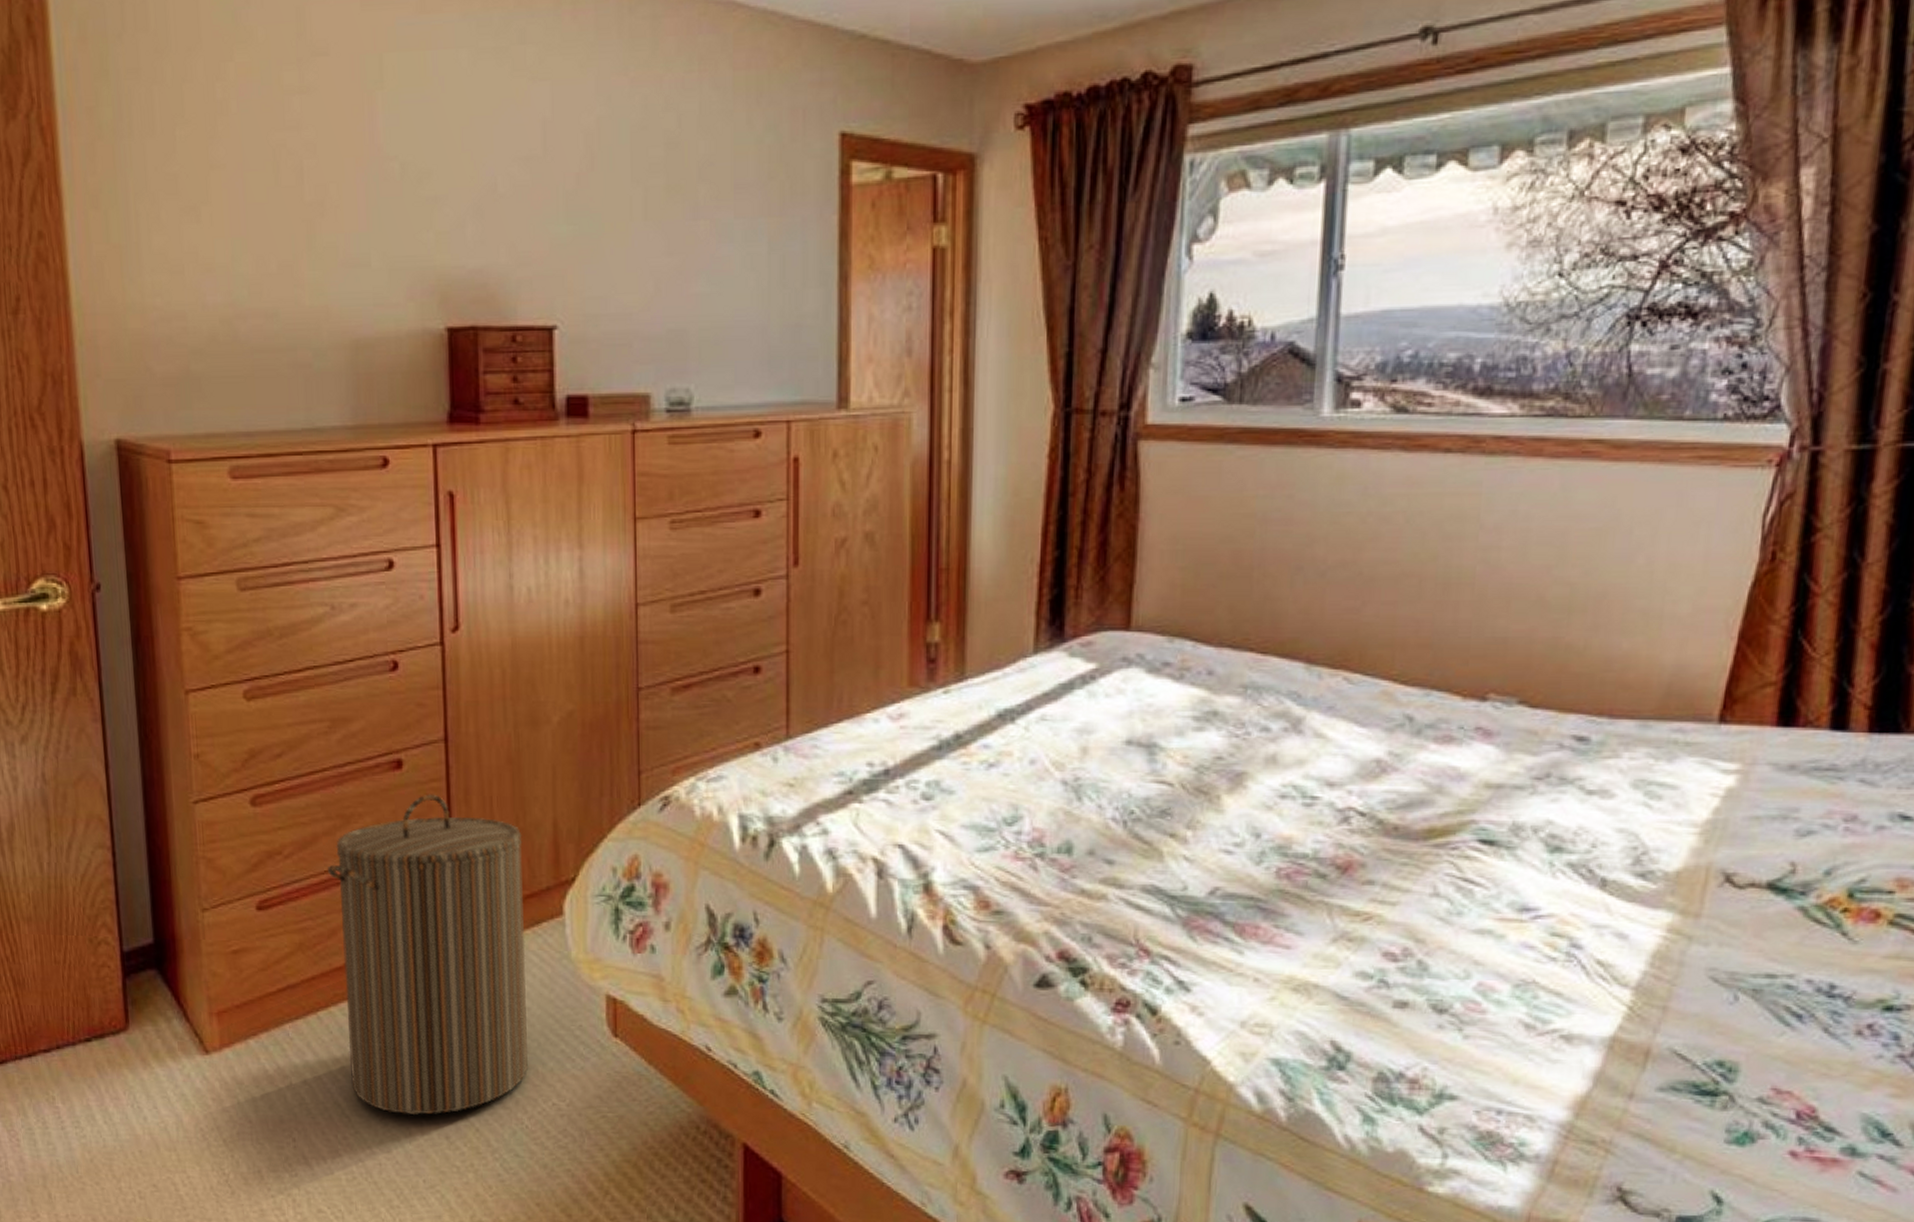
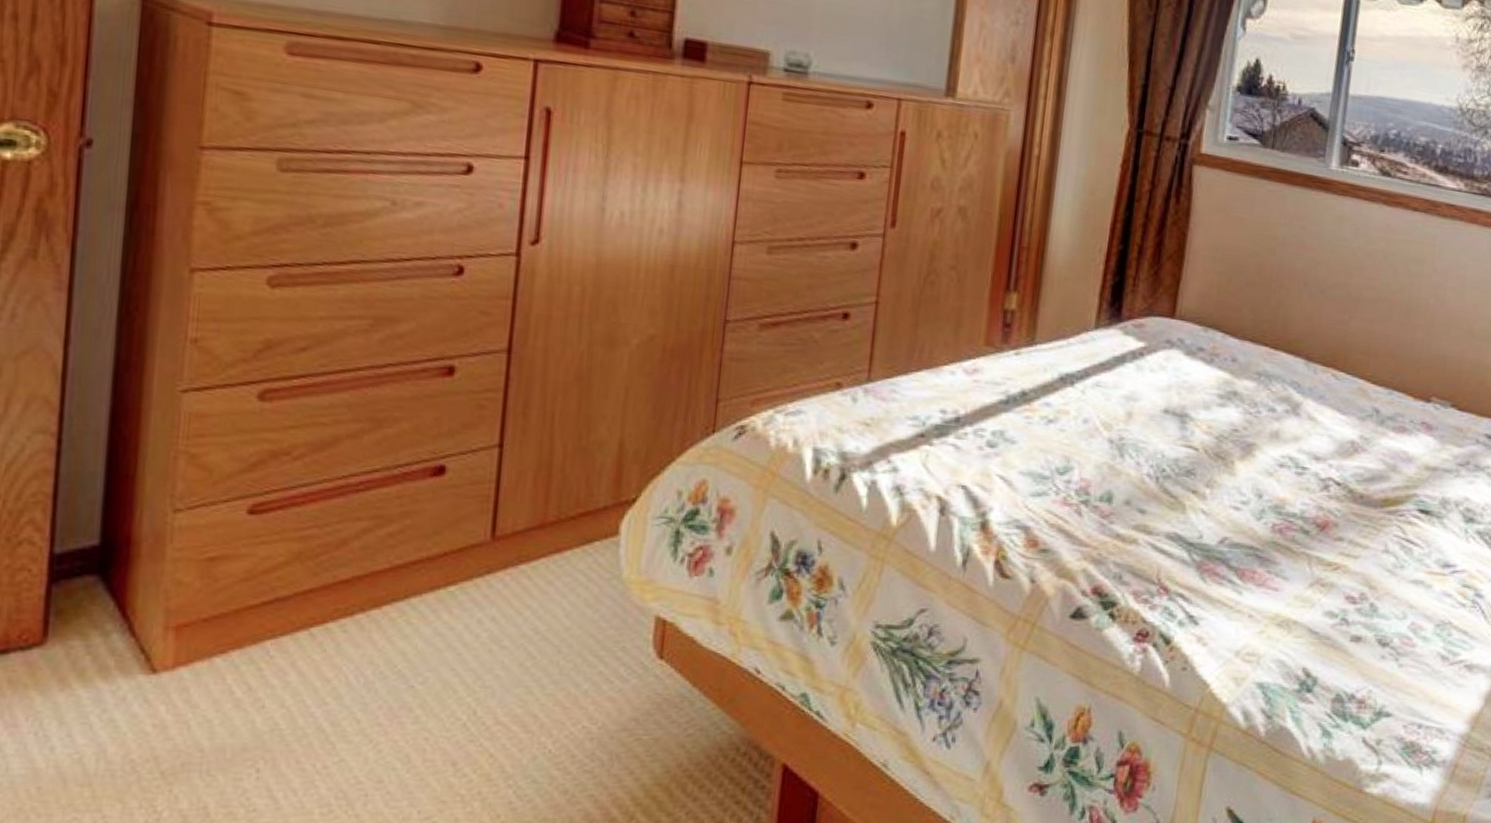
laundry hamper: present [328,794,528,1115] -> none [342,404,584,740]

